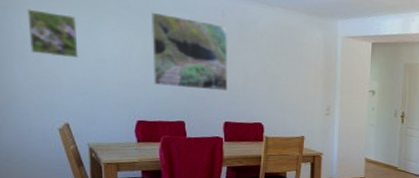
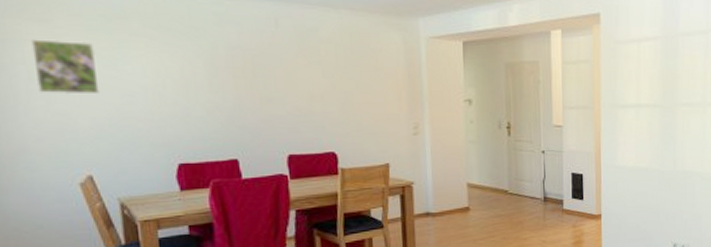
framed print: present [150,12,228,92] -> none [187,29,290,118]

